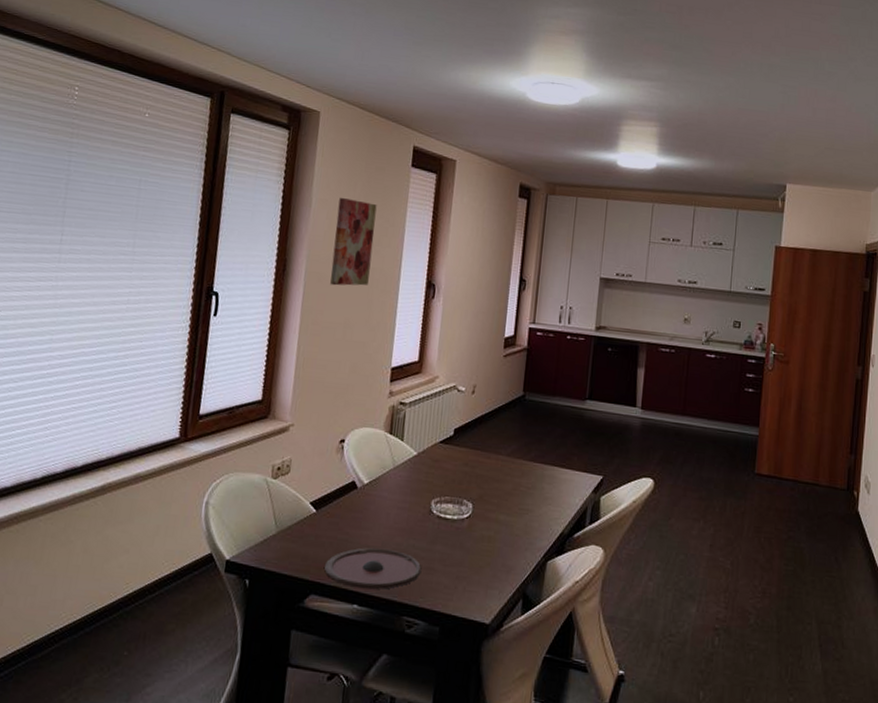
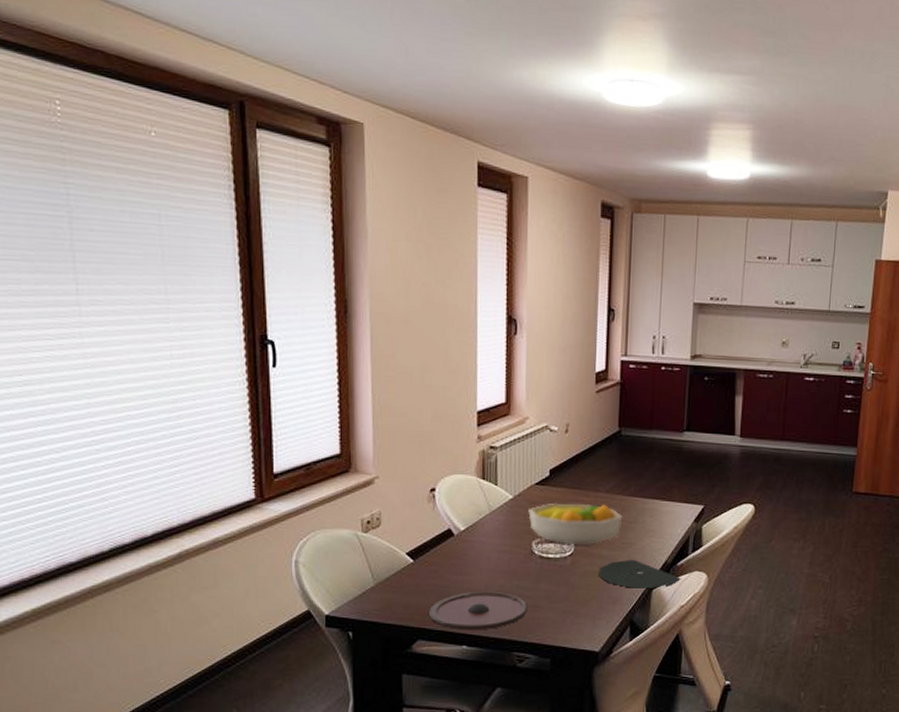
wall art: present [330,198,377,286] -> none [398,226,443,327]
fruit bowl: none [430,462,522,508] -> present [528,503,623,545]
plate: none [494,527,577,560] -> present [599,560,681,589]

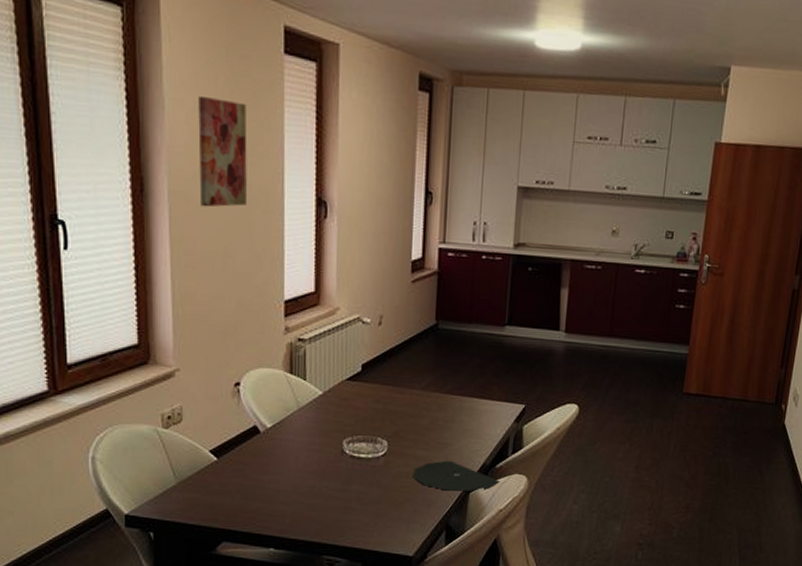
wall art: none [398,226,443,327] -> present [198,97,247,208]
plate: present [429,591,528,630] -> none [234,491,339,533]
fruit bowl: present [528,503,623,545] -> none [339,399,439,444]

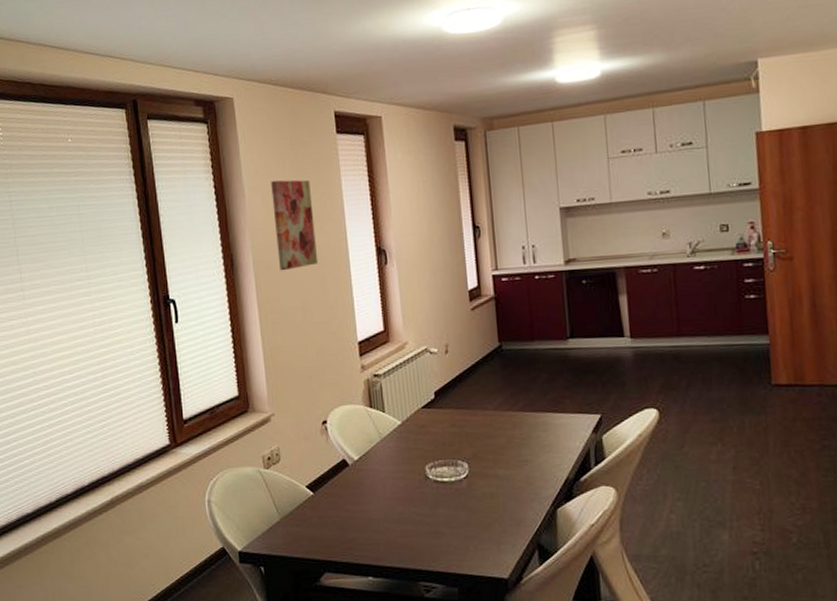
plate: present [413,461,500,491] -> none [497,478,587,509]

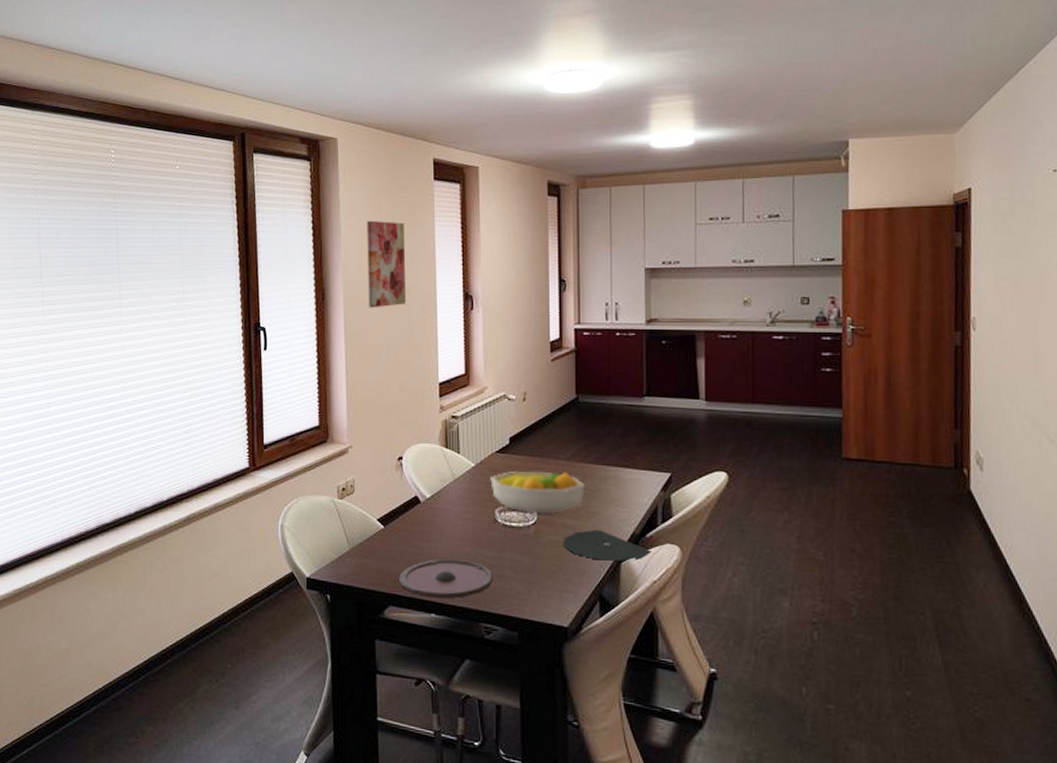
plate: none [333,519,429,561] -> present [399,558,494,599]
fruit bowl: none [418,422,515,466] -> present [490,470,585,513]
plate: none [497,478,587,509] -> present [563,530,651,561]

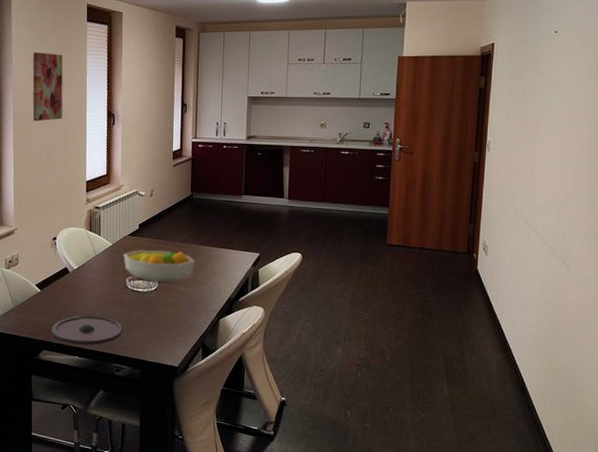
plate: present [563,530,651,561] -> none [177,295,242,318]

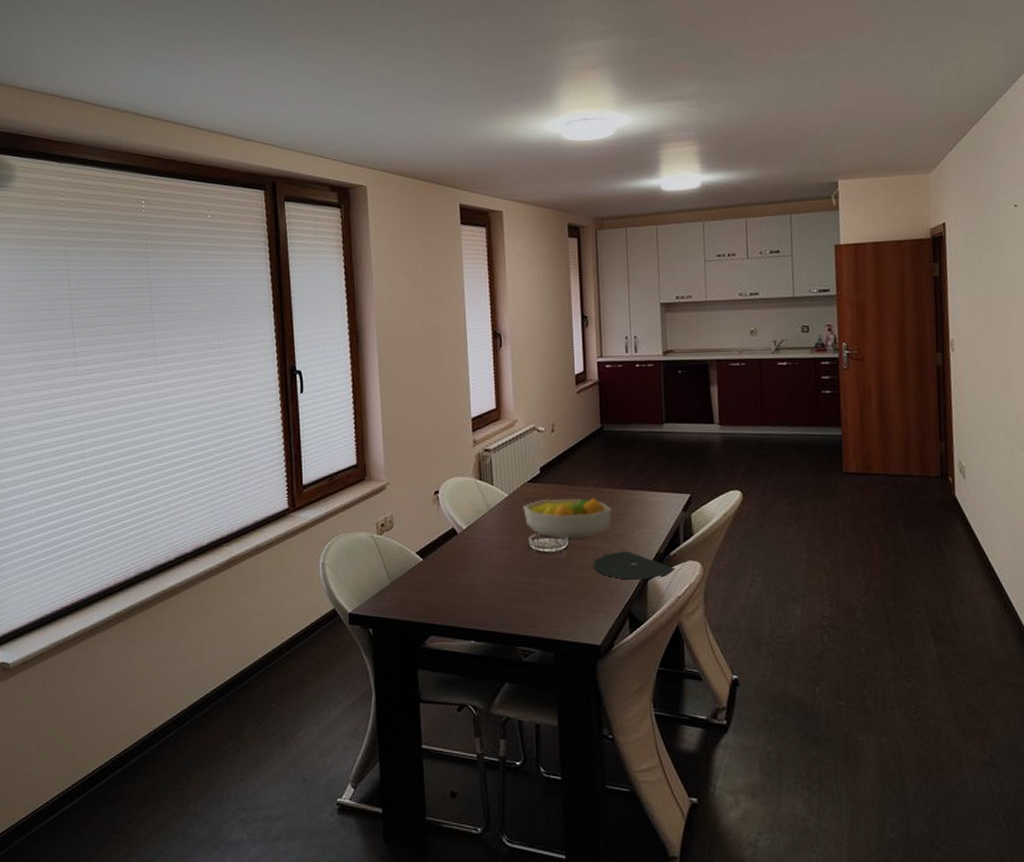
wall art: present [32,52,63,122] -> none [398,264,437,349]
plate: present [51,315,123,345] -> none [439,586,529,626]
plate: none [177,295,242,318] -> present [593,551,675,580]

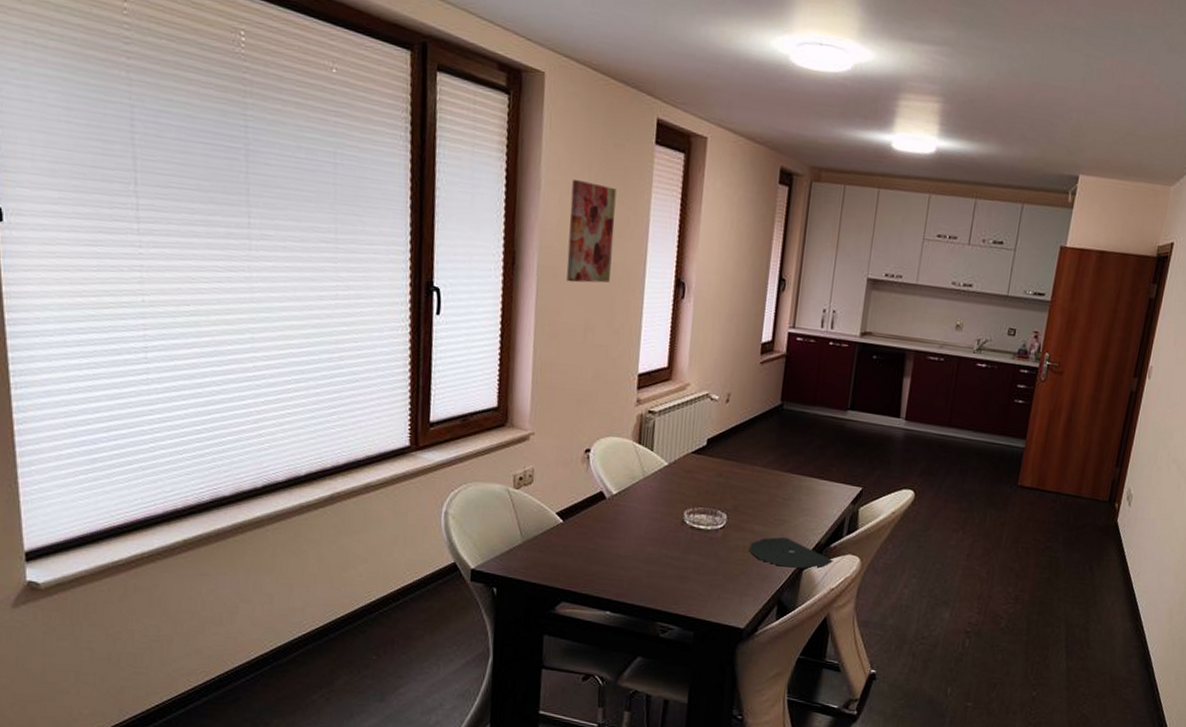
wall art: none [398,264,437,349] -> present [566,180,617,283]
fruit bowl: present [523,497,612,538] -> none [682,473,779,519]

